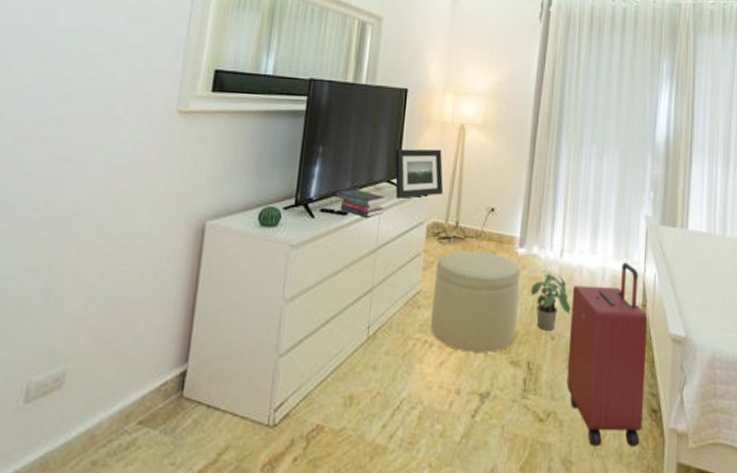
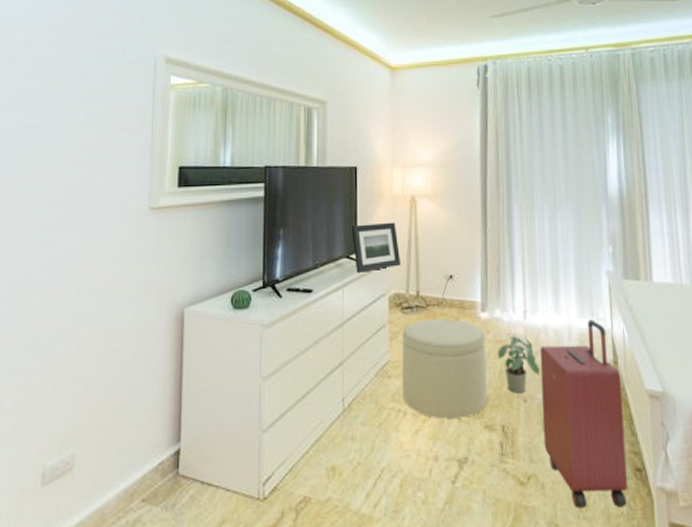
books: present [335,188,387,218] -> none [299,267,348,294]

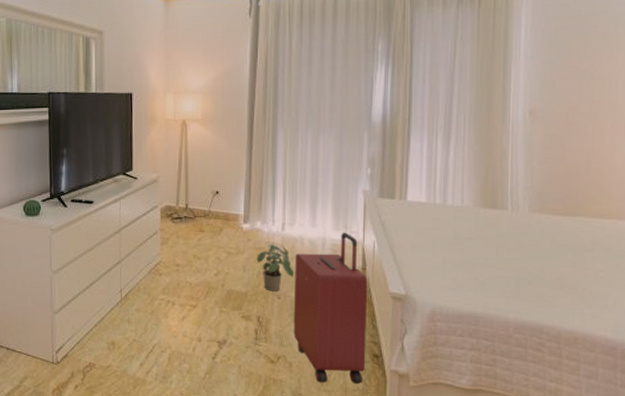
picture frame: present [351,222,402,273] -> none [127,144,172,187]
ottoman: present [401,318,488,419] -> none [171,228,247,309]

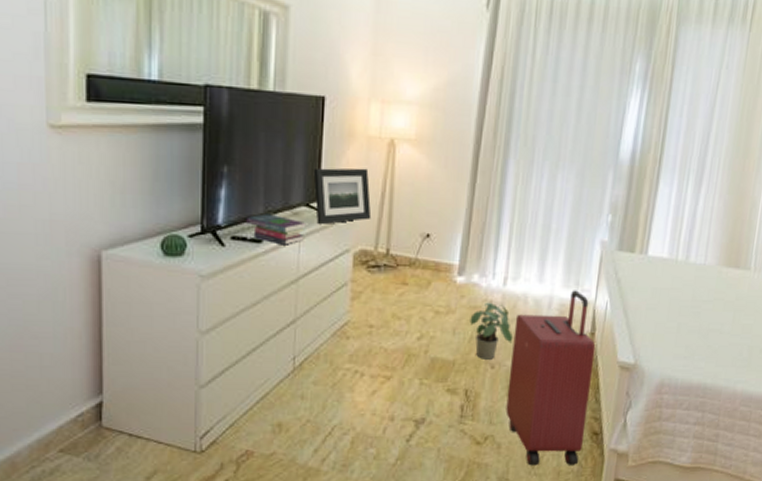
books: none [81,182,124,205] -> present [246,213,306,245]
picture frame: none [127,144,172,187] -> present [313,168,372,224]

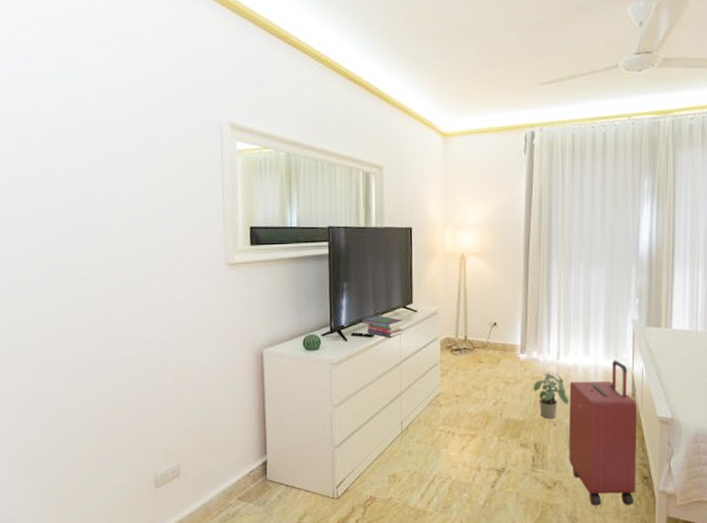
picture frame: present [313,168,372,224] -> none [407,277,452,320]

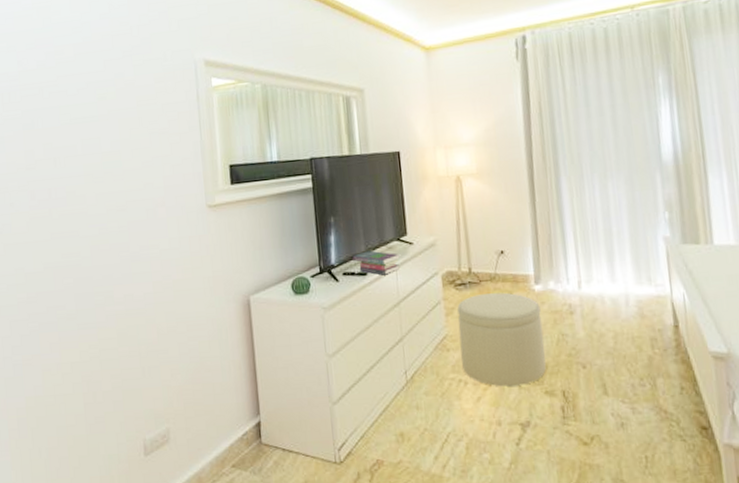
ottoman: none [451,359,524,439] -> present [457,292,546,387]
potted plant: present [533,373,569,419] -> none [553,305,599,360]
suitcase: present [568,360,638,506] -> none [596,286,694,465]

